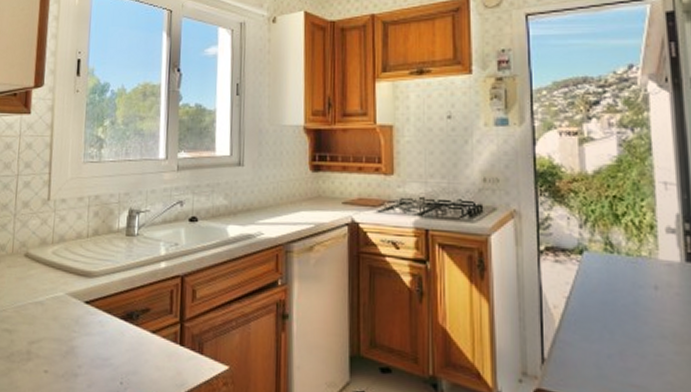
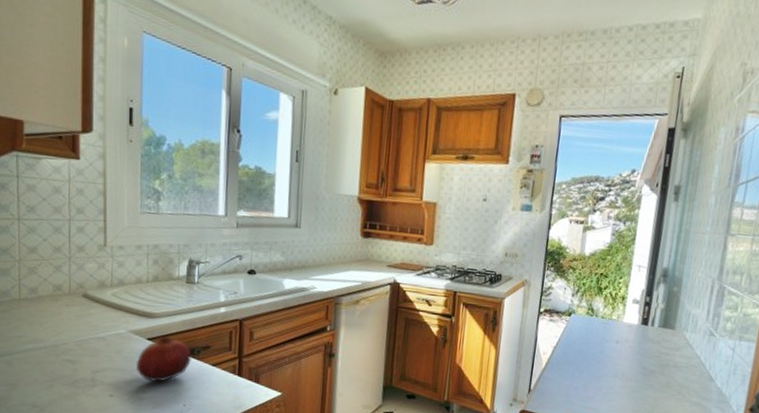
fruit: none [72,298,130,354] -> present [135,336,192,382]

